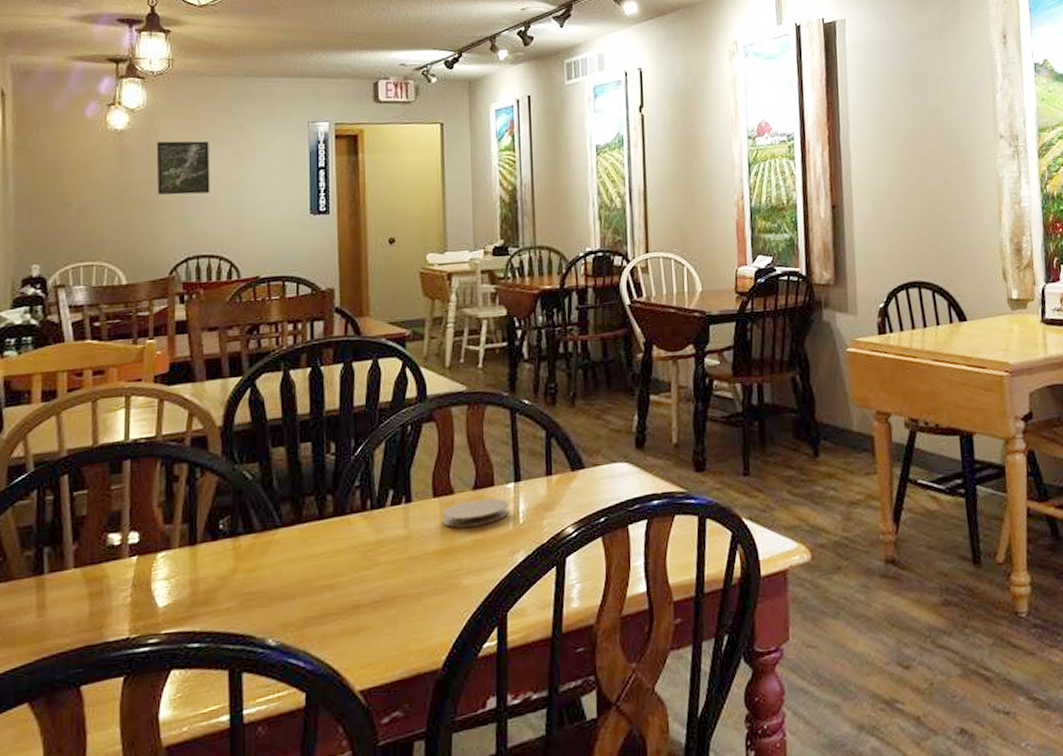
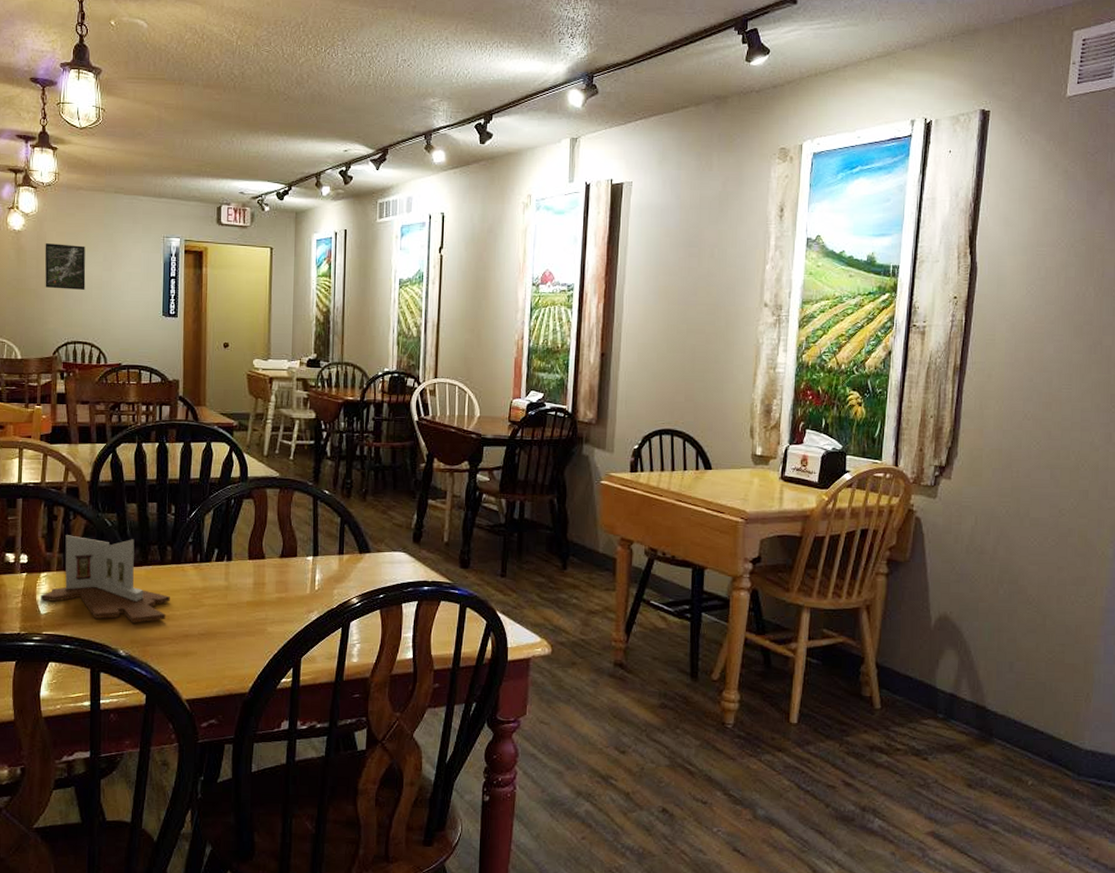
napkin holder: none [157,492,333,602] -> present [40,535,170,623]
coaster: present [443,498,509,528] -> none [255,566,307,587]

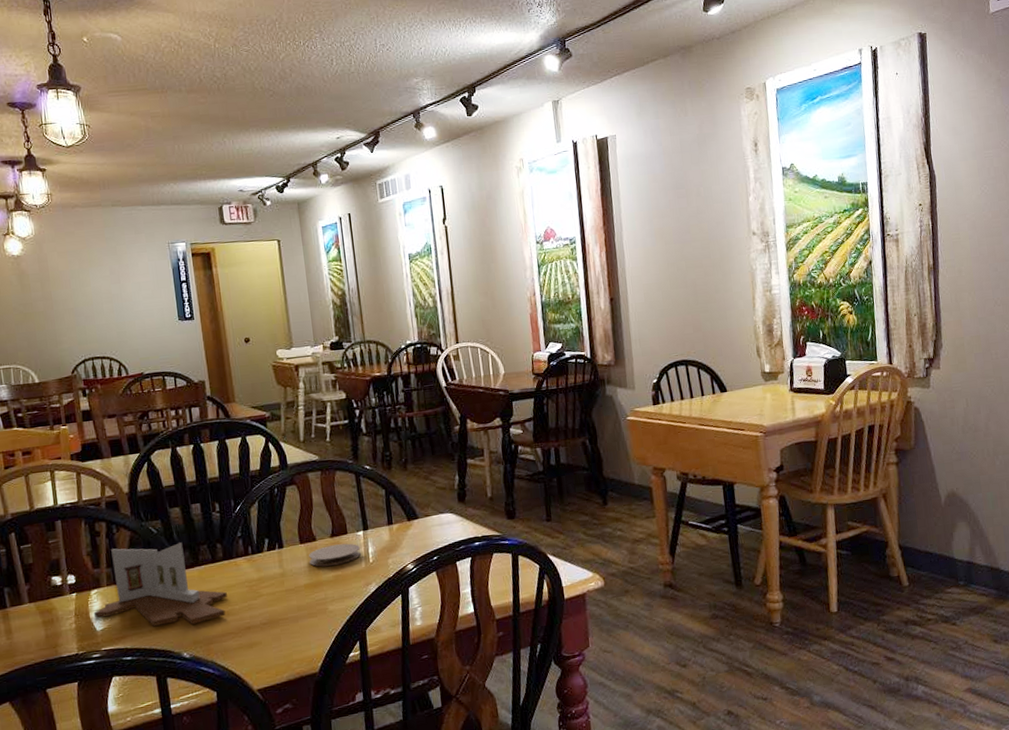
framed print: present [44,243,86,290] -> none [47,262,96,309]
coaster: none [255,566,307,587] -> present [309,543,361,567]

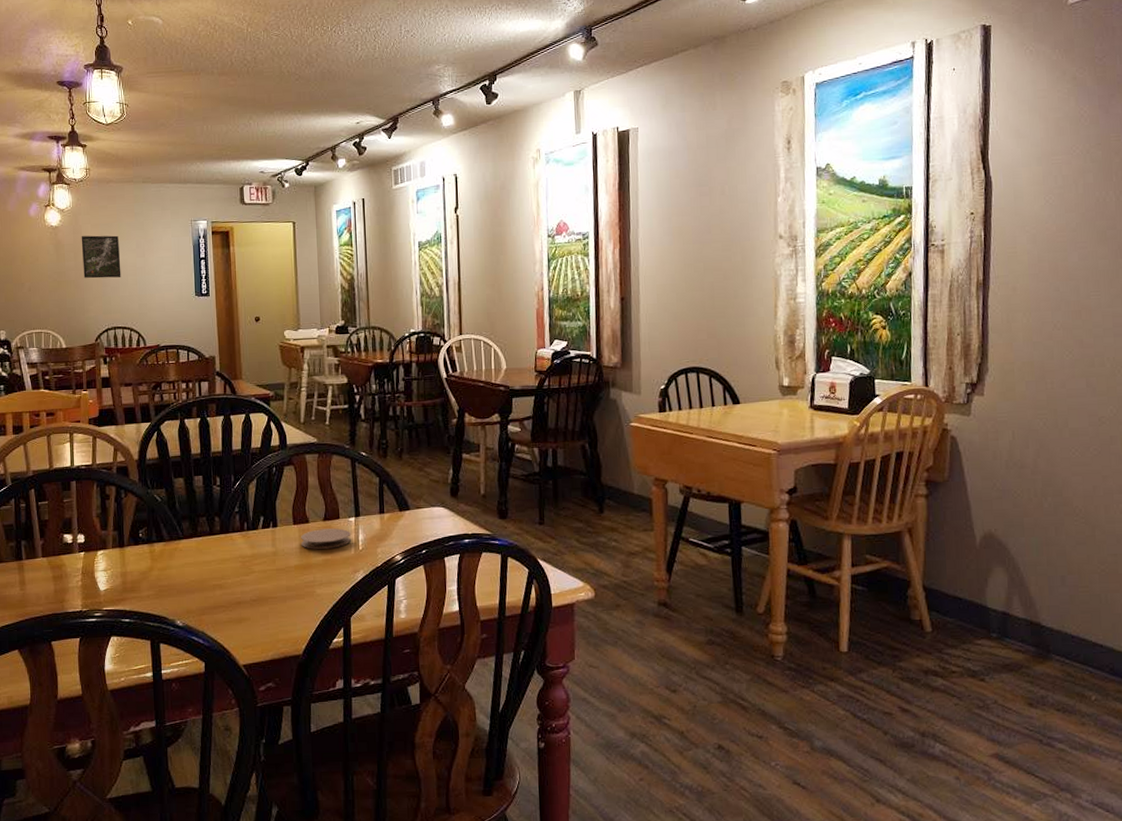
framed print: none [47,262,96,309] -> present [81,235,121,279]
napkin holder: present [93,542,227,626] -> none [98,512,221,594]

